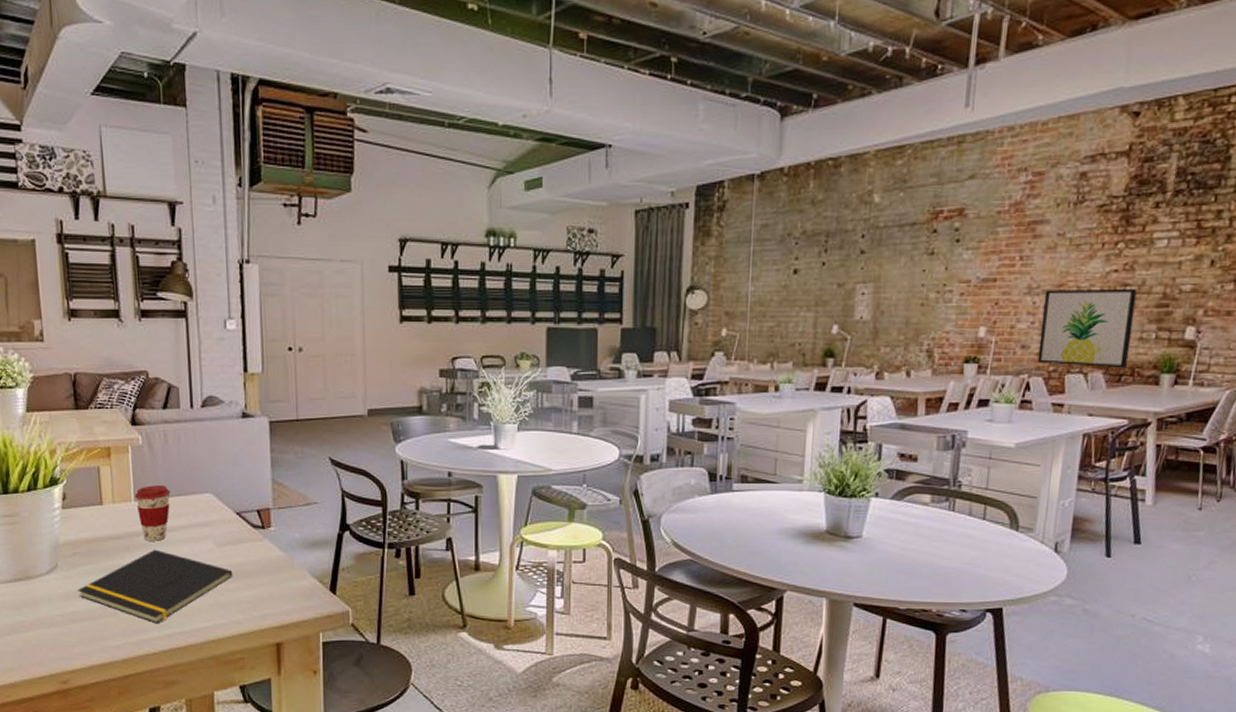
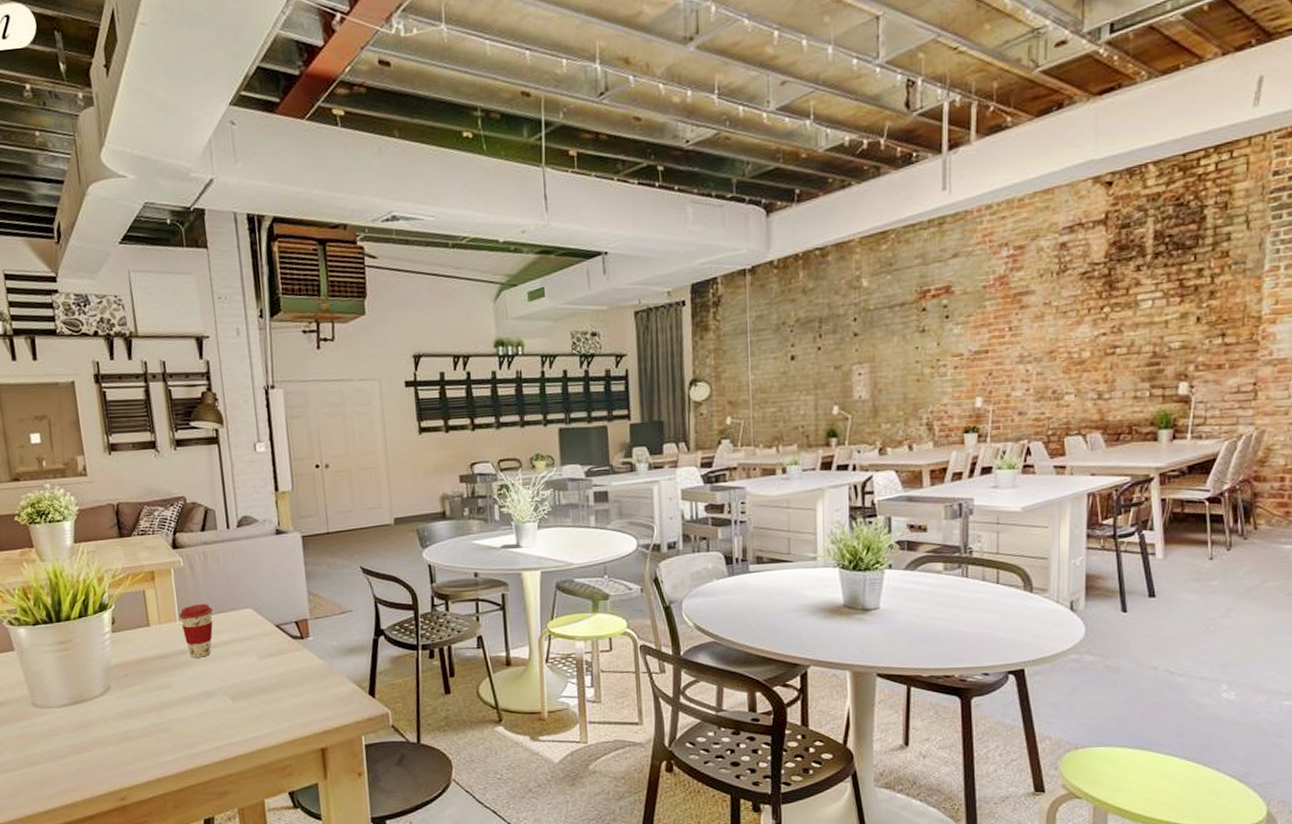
notepad: present [78,549,233,624] -> none [131,665,276,737]
wall art: present [1037,288,1137,368] -> none [1036,349,1127,429]

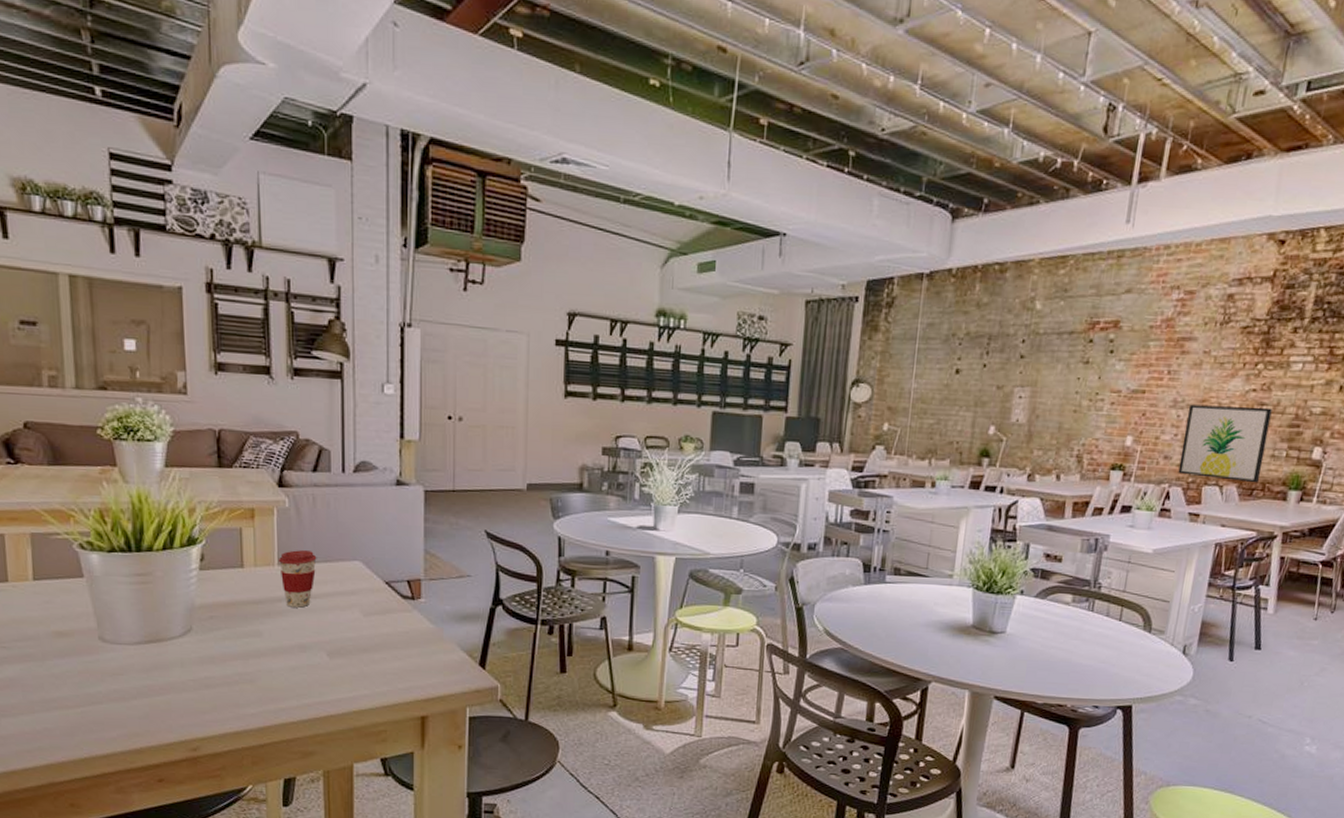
wall art: none [1036,349,1127,429] -> present [1178,404,1273,483]

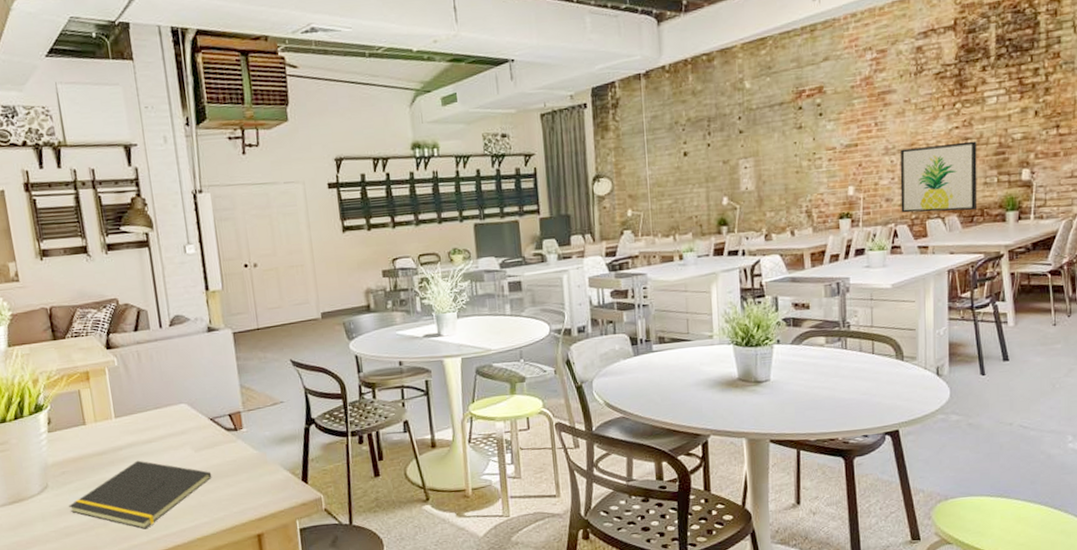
notepad: none [213,616,379,693] -> present [69,460,212,529]
coffee cup: present [278,550,317,608] -> none [114,401,149,454]

